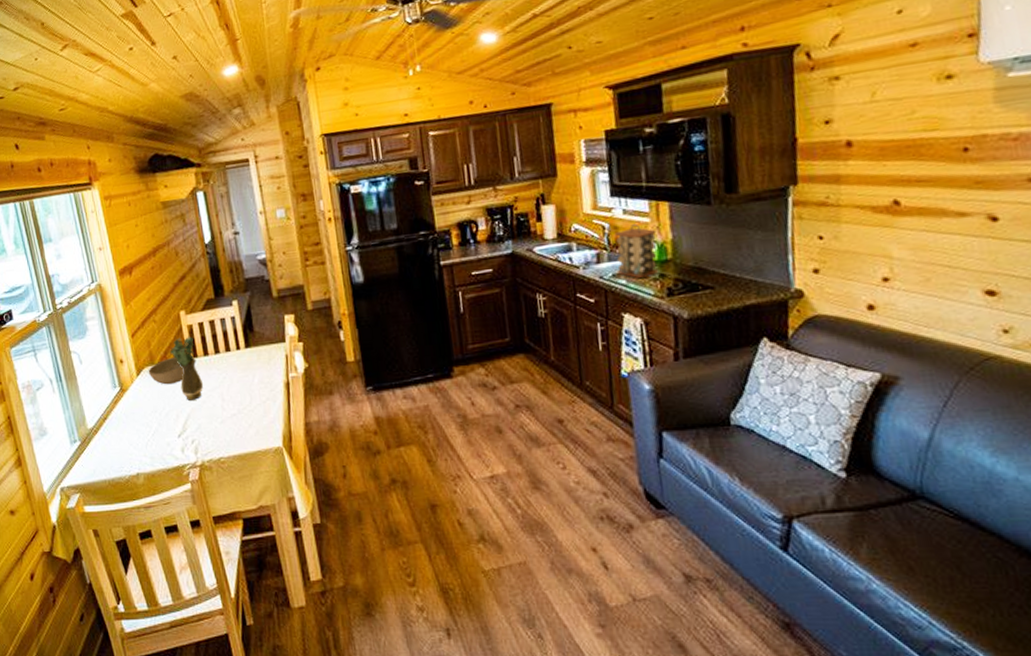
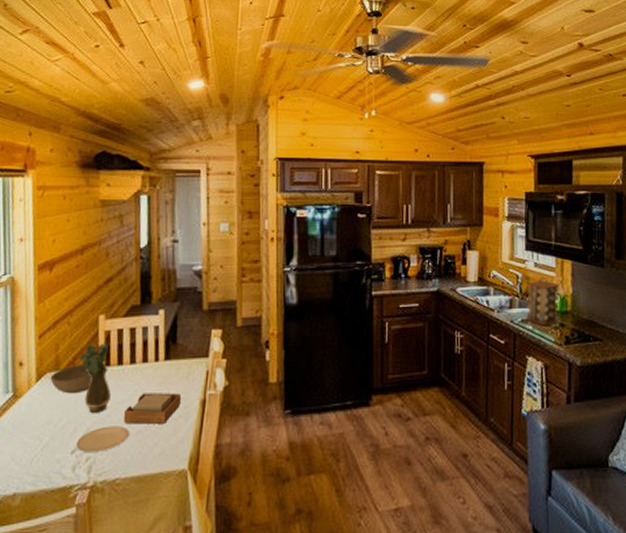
plate: none [181,410,225,435] -> present [76,426,129,452]
napkin holder: none [217,377,267,409] -> present [124,393,182,424]

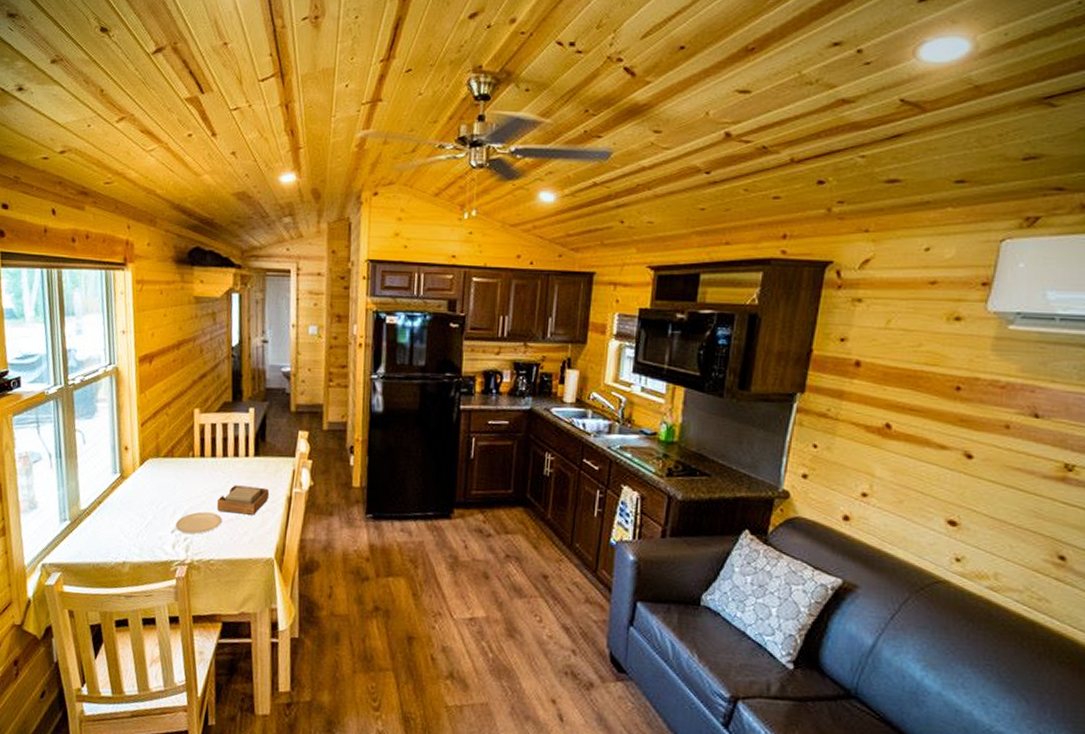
bowl: present [50,363,107,394] -> none [152,452,202,480]
vase: present [80,342,111,413] -> none [177,433,205,499]
spice rack: present [526,277,560,325] -> none [626,403,669,455]

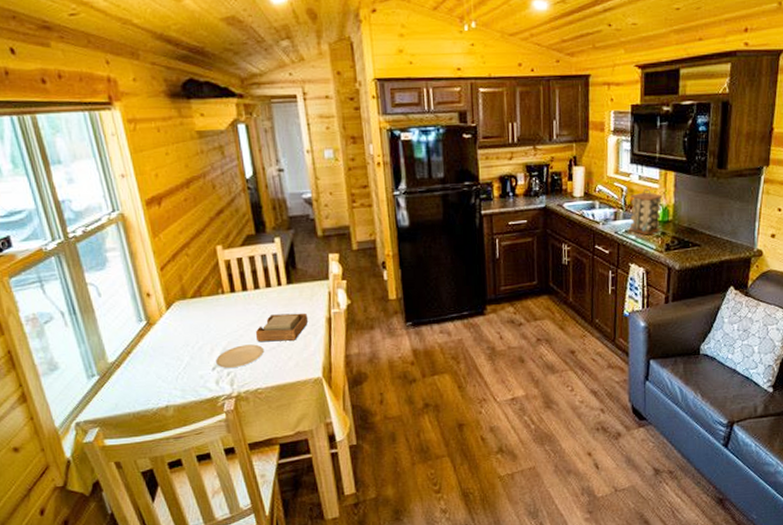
spice rack: none [626,403,669,455] -> present [630,189,663,234]

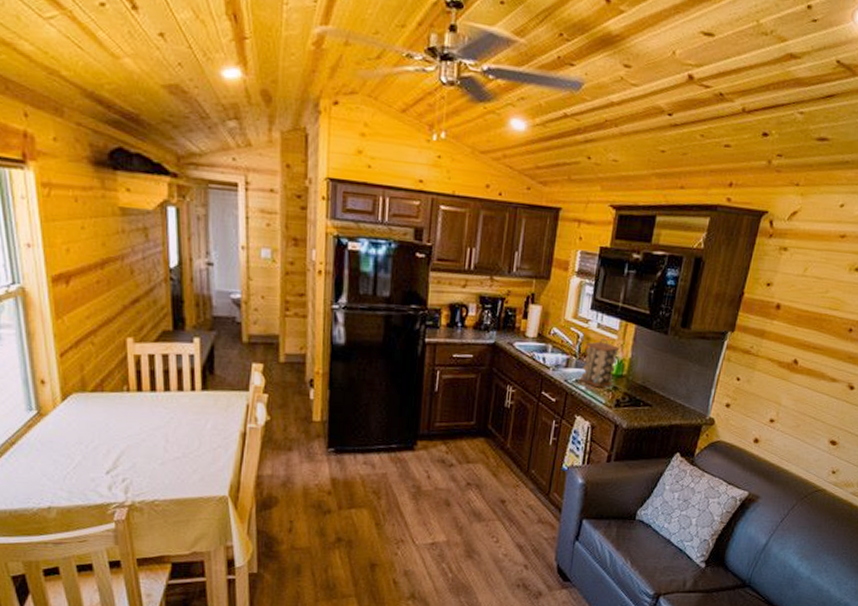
plate: present [216,344,264,368] -> none [111,450,166,474]
napkin holder: present [256,313,309,342] -> none [160,421,221,452]

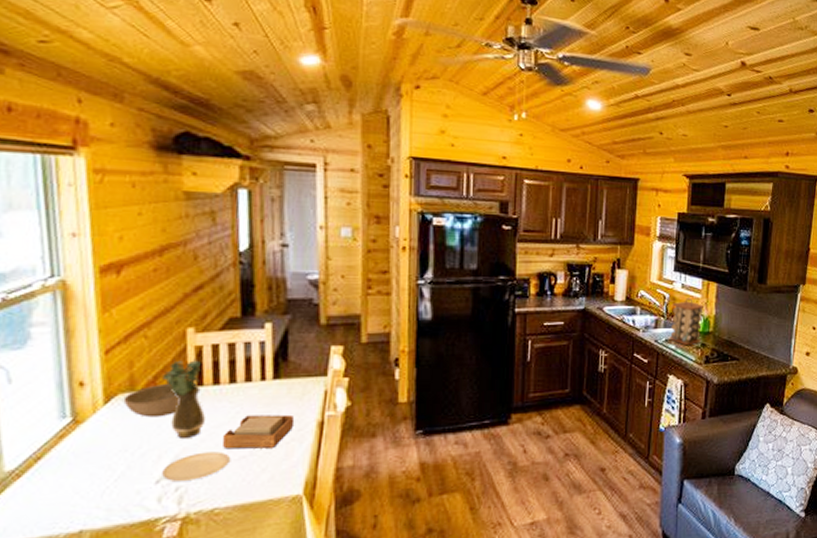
bowl: none [77,386,139,417] -> present [123,383,199,418]
vase: none [108,365,144,437] -> present [163,358,205,438]
plate: none [111,450,166,474] -> present [162,451,230,481]
napkin holder: none [160,421,221,452] -> present [223,414,295,450]

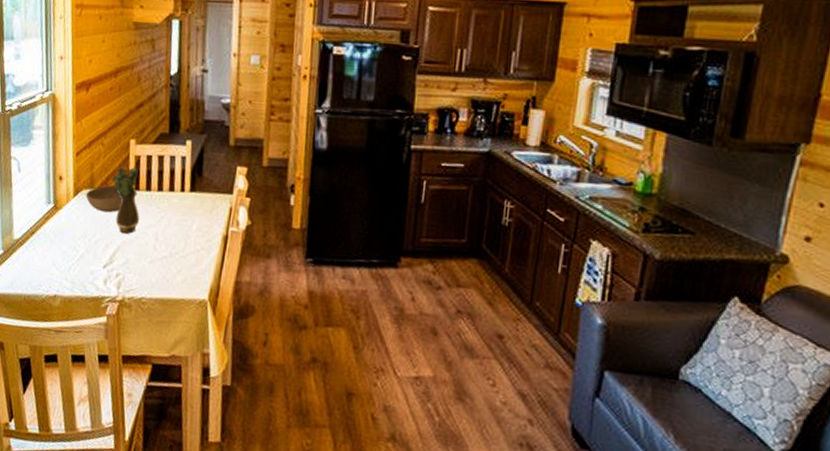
plate: present [162,451,230,481] -> none [108,247,155,271]
napkin holder: present [223,414,295,450] -> none [150,221,205,253]
spice rack: present [670,298,705,345] -> none [596,149,647,207]

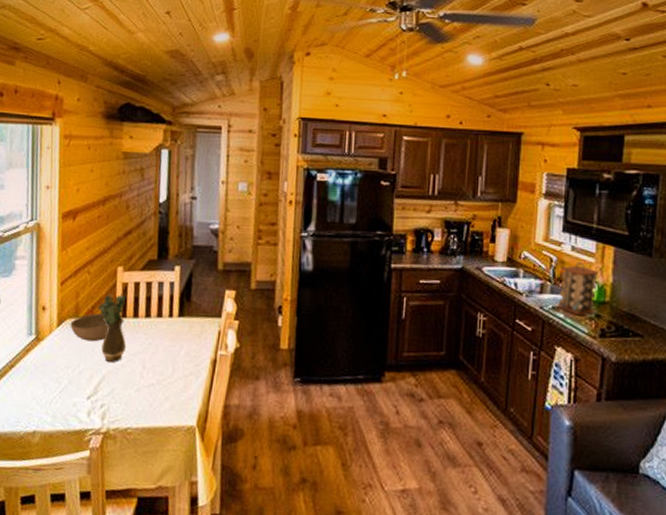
spice rack: none [596,149,647,207] -> present [558,262,599,315]

